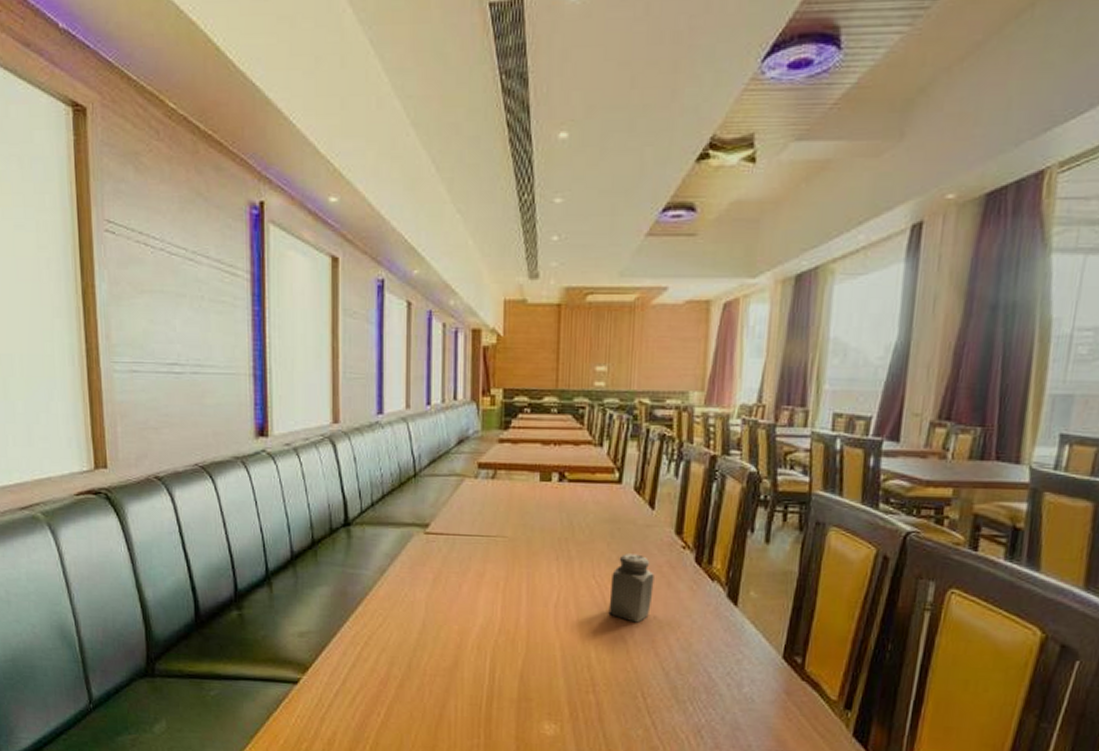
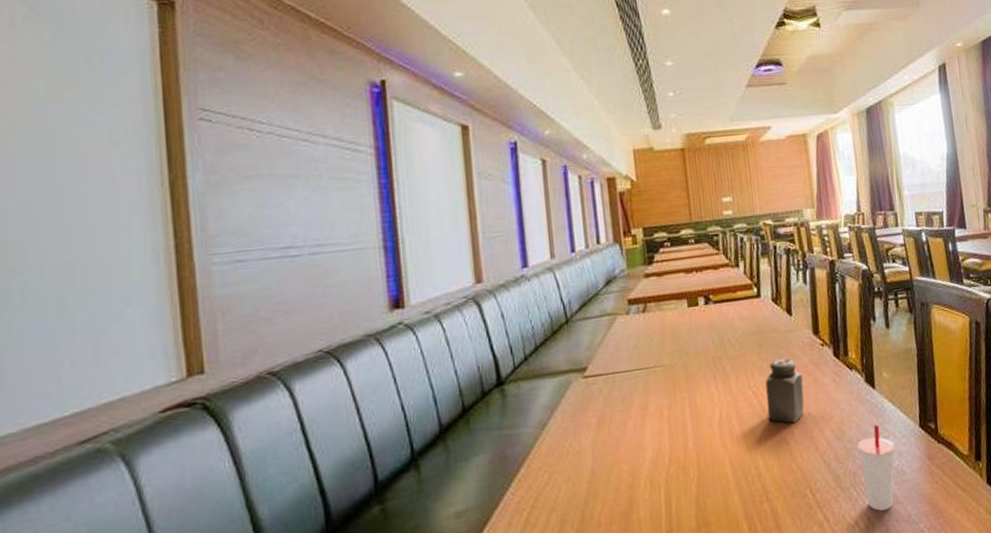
cup: none [703,644,748,733] -> present [858,424,895,511]

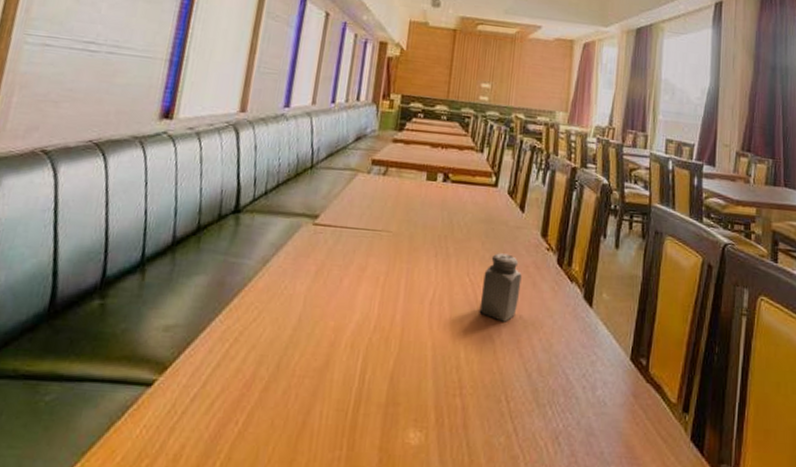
cup: present [858,424,895,511] -> none [561,345,601,439]

